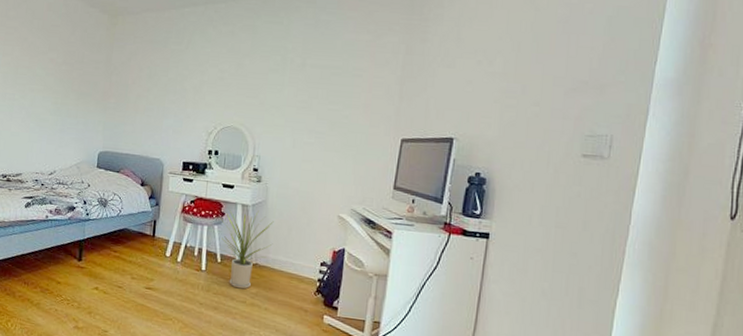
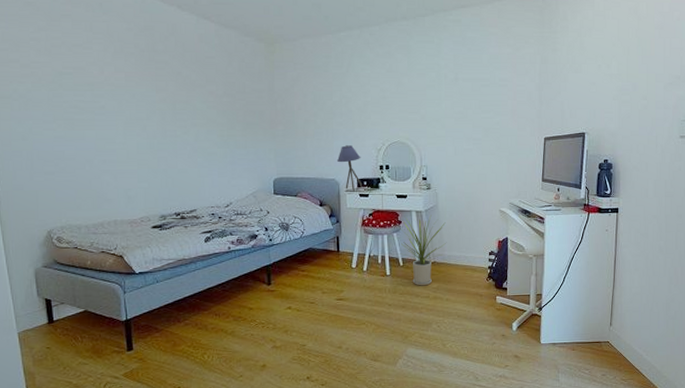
table lamp: none [164,125,190,175] -> present [336,145,363,192]

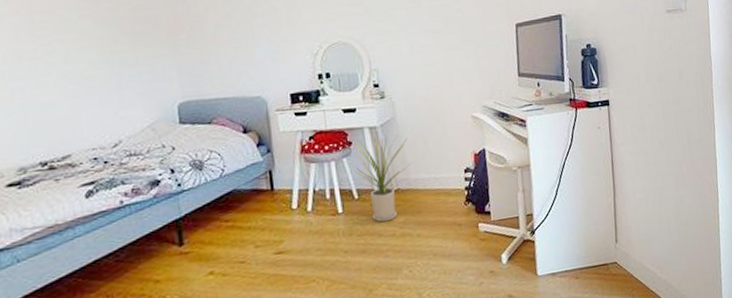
table lamp: present [336,145,363,192] -> none [261,51,298,111]

